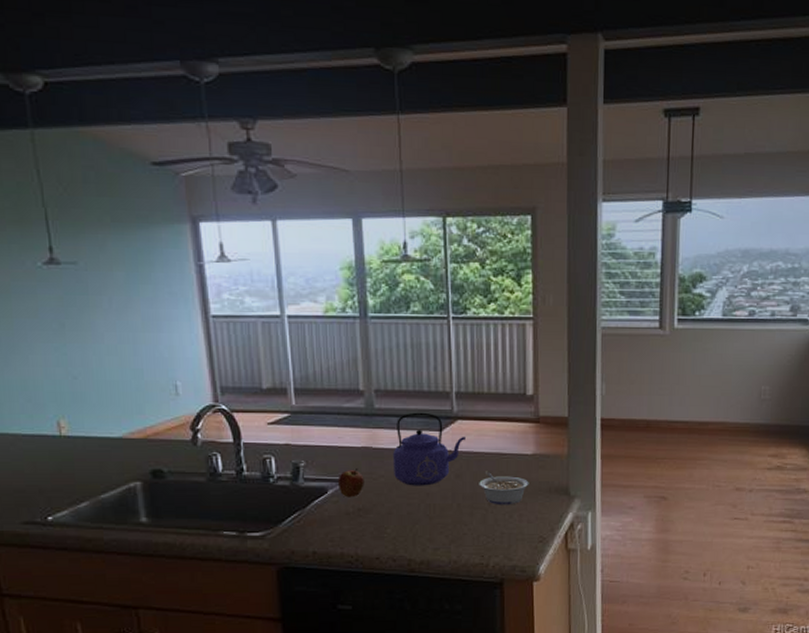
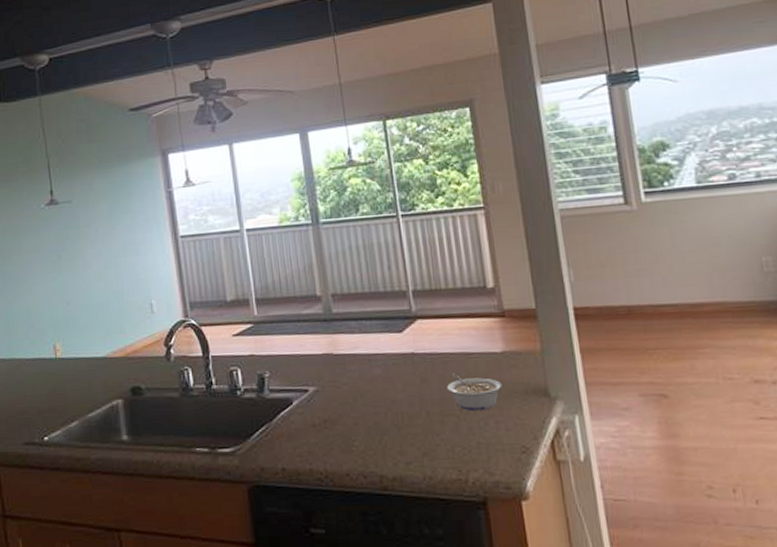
fruit: present [337,469,364,498] -> none [301,377,329,408]
kettle: present [392,412,465,486] -> none [354,314,428,393]

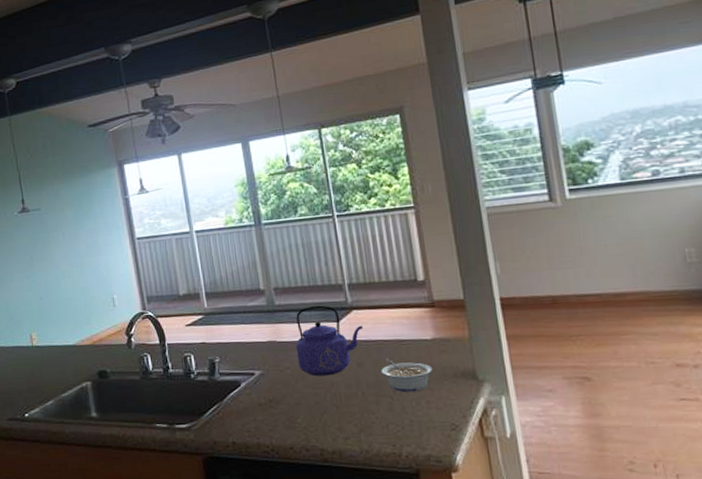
kettle: none [354,314,428,393] -> present [295,305,363,376]

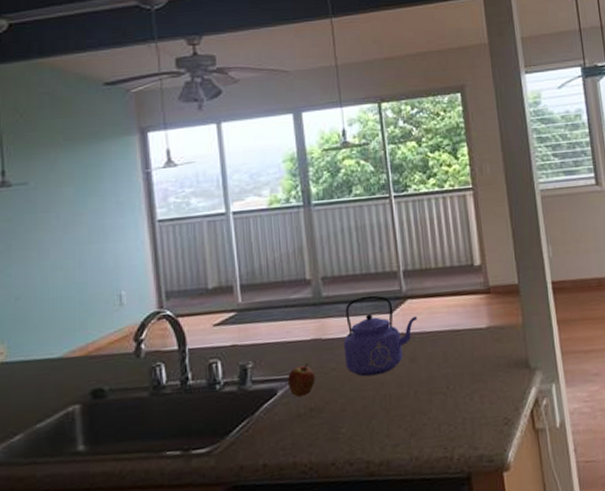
fruit: none [248,362,273,390] -> present [287,364,316,397]
legume: present [381,358,433,393] -> none [435,351,487,388]

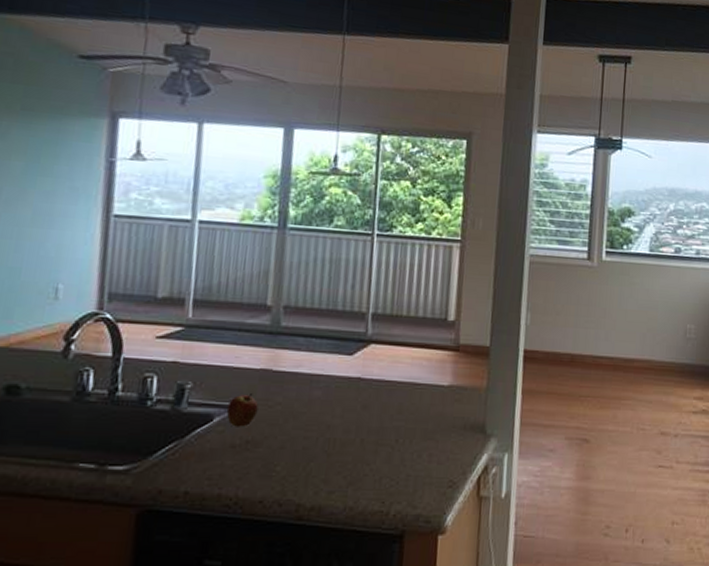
kettle: present [343,295,417,377] -> none [293,333,378,417]

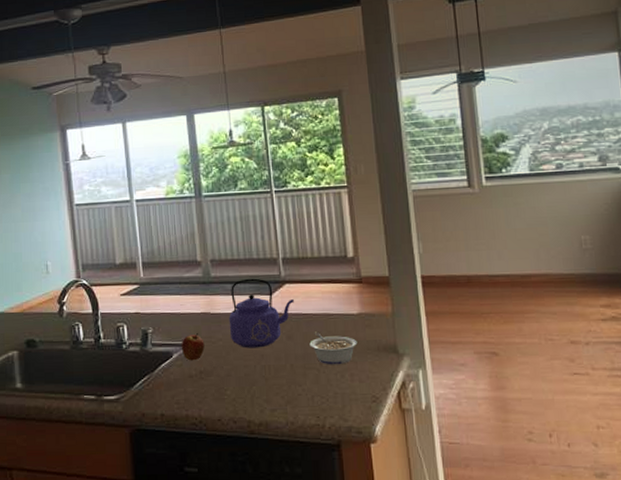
kettle: none [293,333,378,417] -> present [228,278,294,348]
legume: none [387,402,443,443] -> present [309,331,358,365]

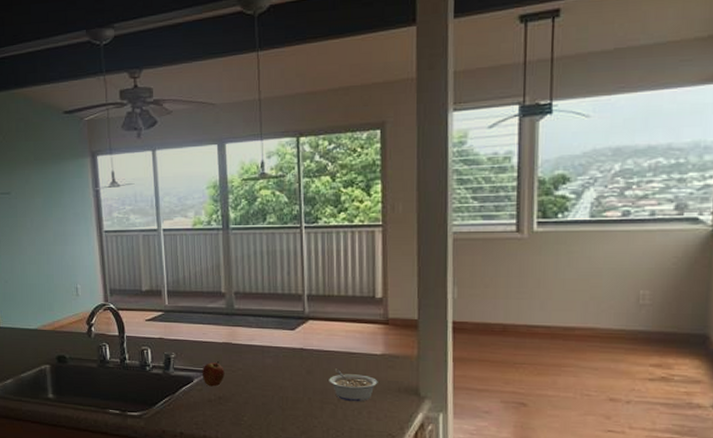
kettle: present [228,278,294,348] -> none [249,312,316,380]

